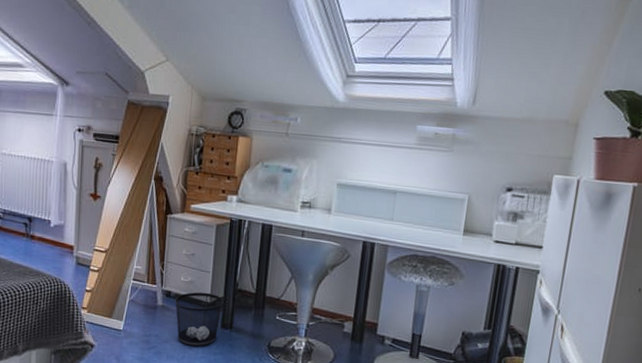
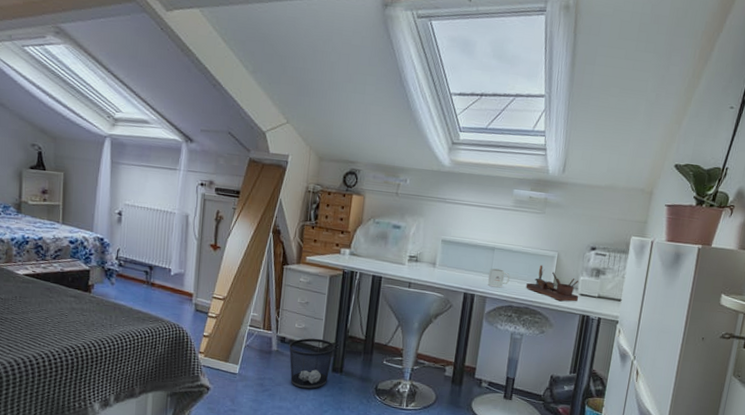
mug: none [389,213,415,236] -> present [487,268,510,288]
desk organizer: none [432,209,494,250] -> present [525,265,579,302]

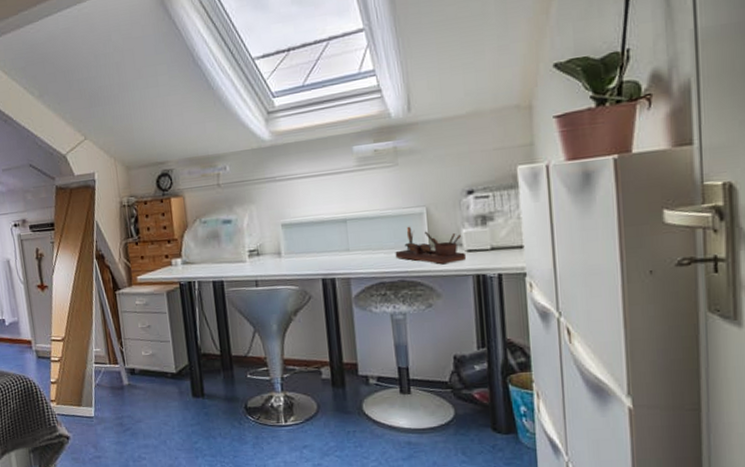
waste bin: present [289,338,335,389] -> none [140,363,190,422]
mug: present [487,268,510,288] -> none [345,242,374,266]

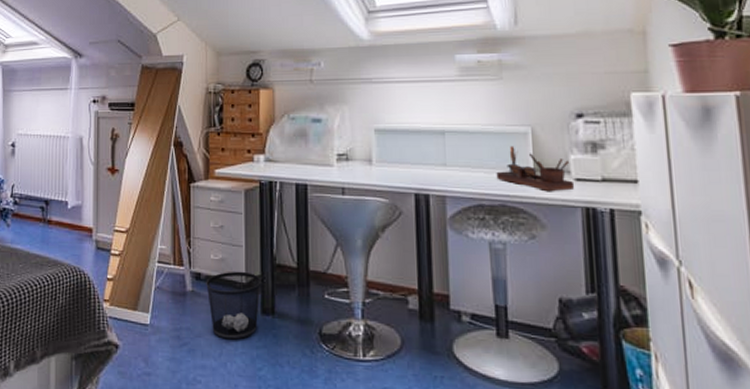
waste bin: none [140,363,190,422] -> present [206,271,262,340]

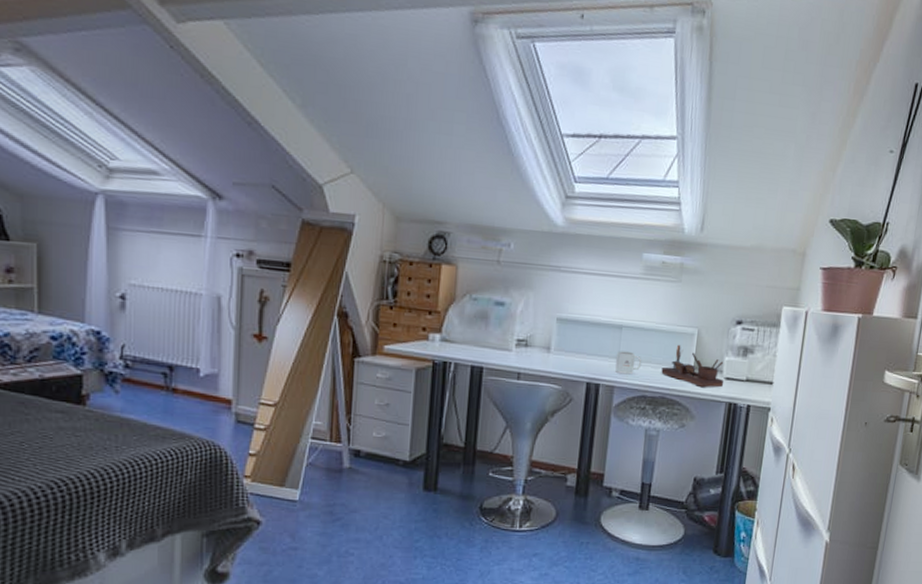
waste bin: present [206,271,262,340] -> none [365,449,426,514]
mug: none [442,157,473,182] -> present [614,351,642,375]

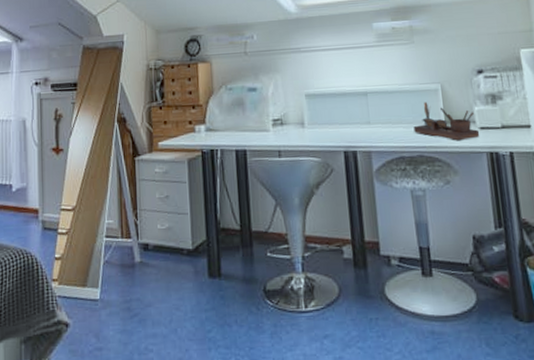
mug: present [614,351,642,375] -> none [366,115,393,139]

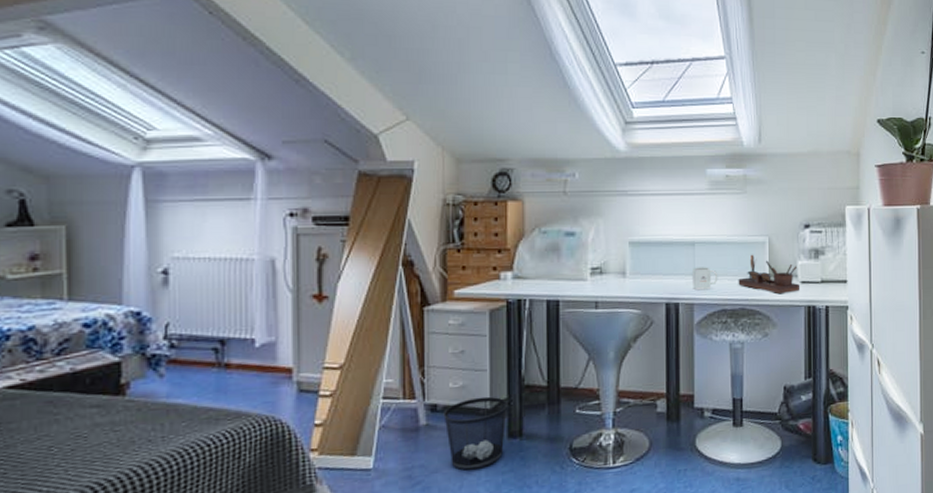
waste bin: none [154,238,207,306] -> present [443,396,508,470]
mug: none [366,115,393,139] -> present [691,267,718,291]

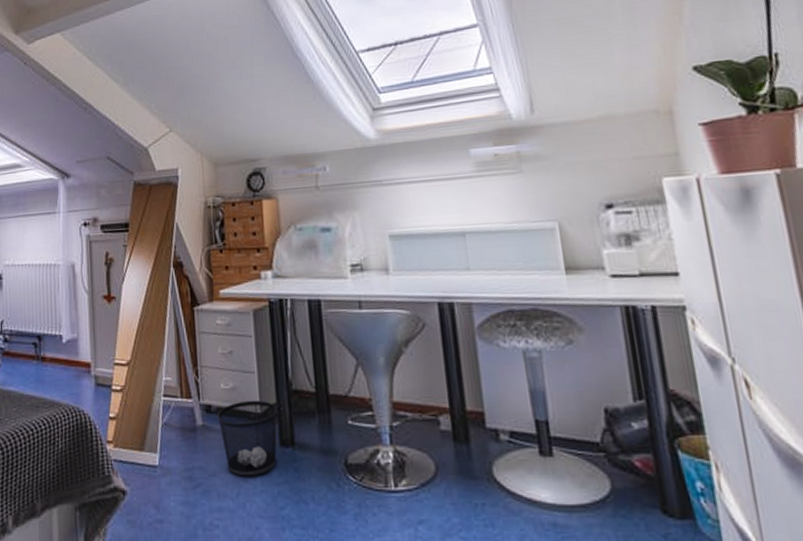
mug: present [691,267,718,291] -> none [465,260,499,288]
desk organizer: present [738,254,801,295] -> none [524,243,612,292]

